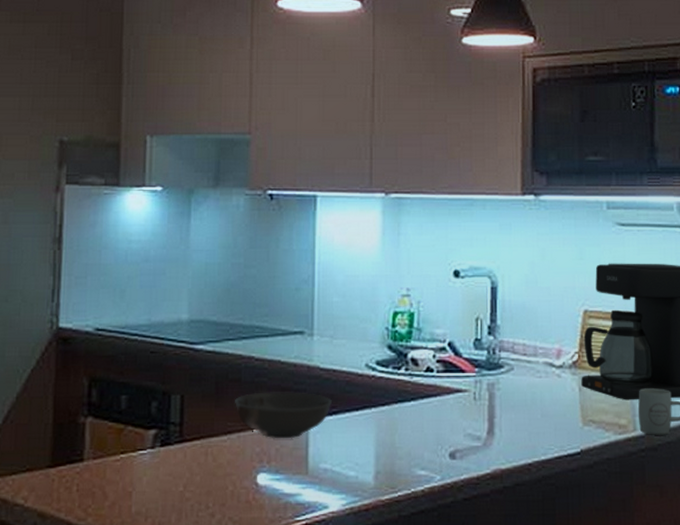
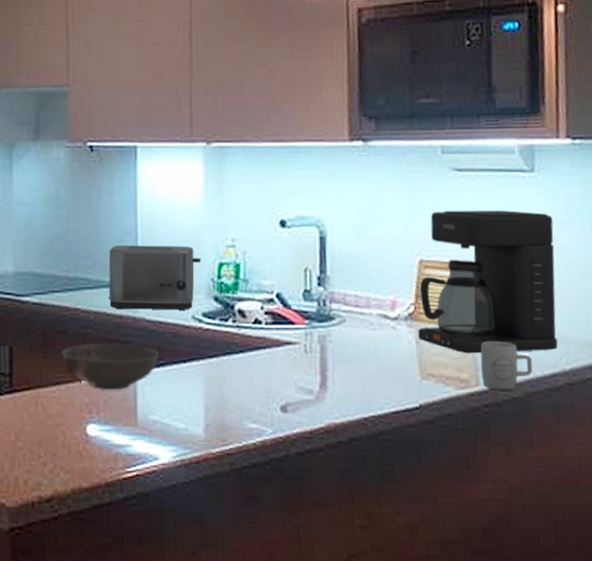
toaster: none [283,294,376,359] -> present [108,245,201,310]

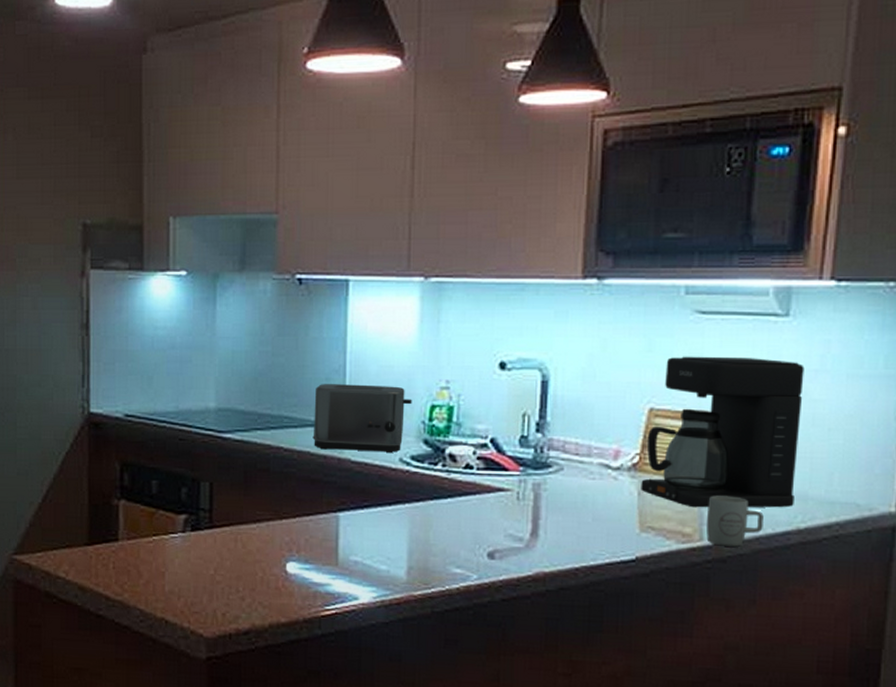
bowl: present [62,343,159,391] -> none [264,483,363,530]

